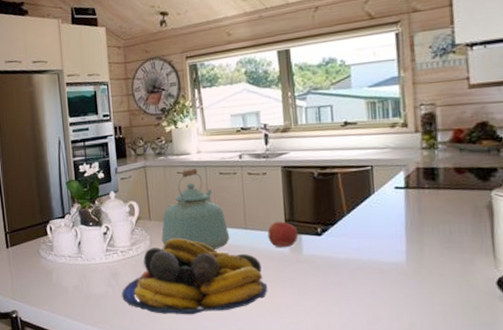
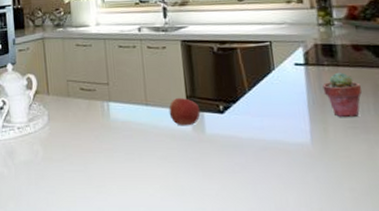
fruit bowl: present [122,238,268,315] -> none [18,114,171,199]
kettle: present [161,168,230,249] -> none [59,40,131,127]
potted succulent: none [421,194,462,237] -> present [322,72,363,117]

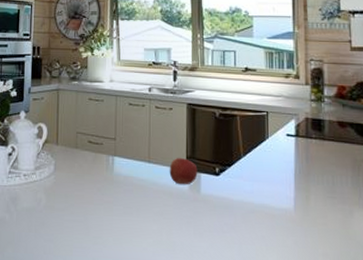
potted succulent: present [322,72,363,117] -> none [309,145,343,187]

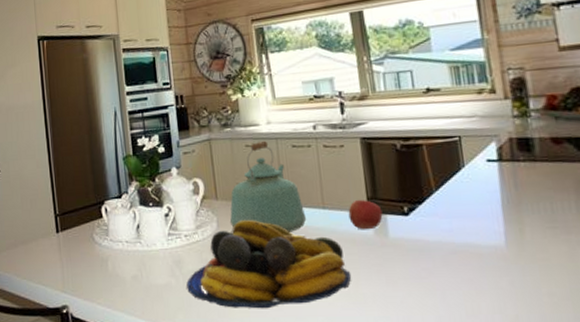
fruit bowl: none [19,165,165,249] -> present [186,219,352,309]
kettle: none [66,96,133,181] -> present [229,140,307,232]

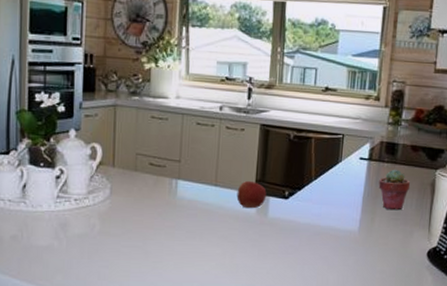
fruit bowl: present [186,219,352,309] -> none [70,189,230,274]
kettle: present [229,140,307,232] -> none [123,114,199,205]
potted succulent: none [518,167,563,216] -> present [378,169,411,210]

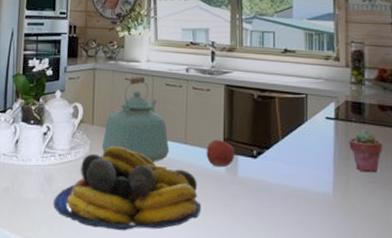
fruit bowl: none [70,189,230,274] -> present [53,145,202,231]
kettle: none [123,114,199,205] -> present [101,76,170,162]

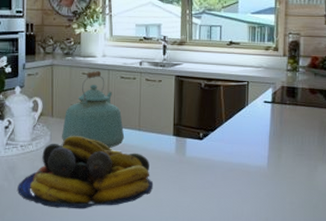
apple: present [206,139,235,168] -> none [158,124,184,149]
potted succulent: present [349,129,383,172] -> none [283,110,312,146]

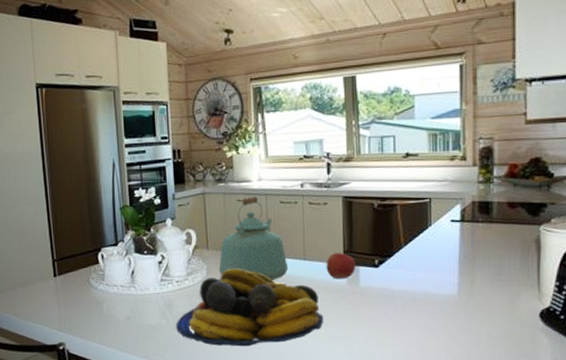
apple: none [158,124,184,149] -> present [326,252,356,280]

